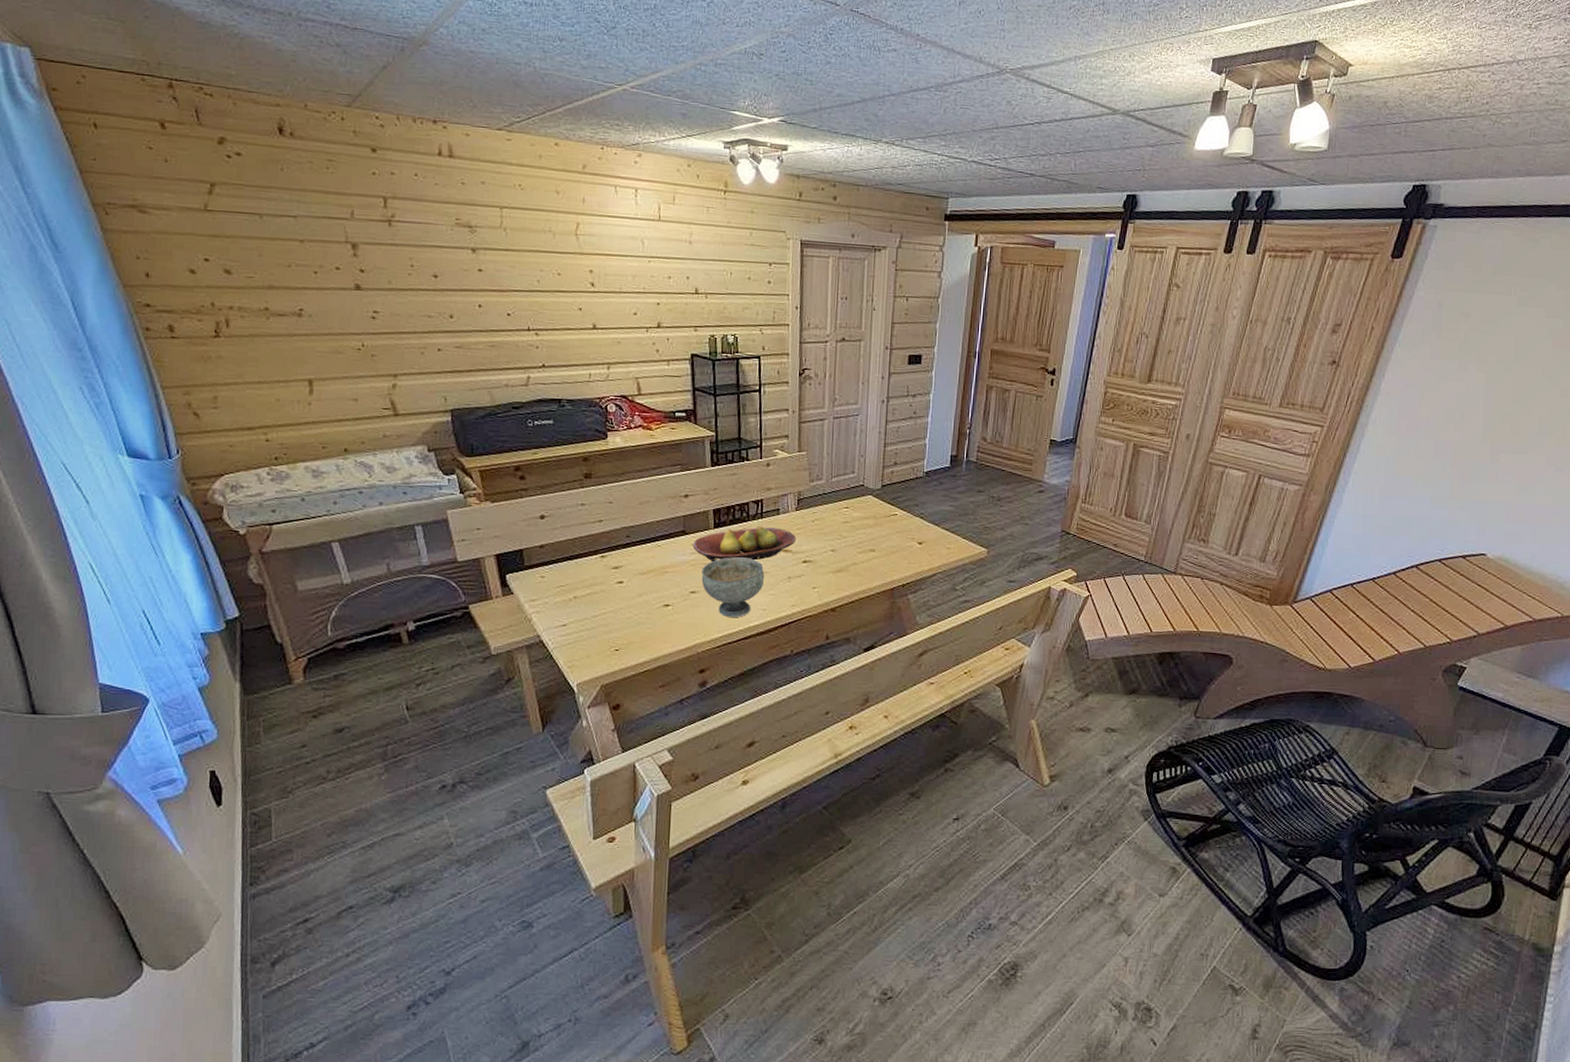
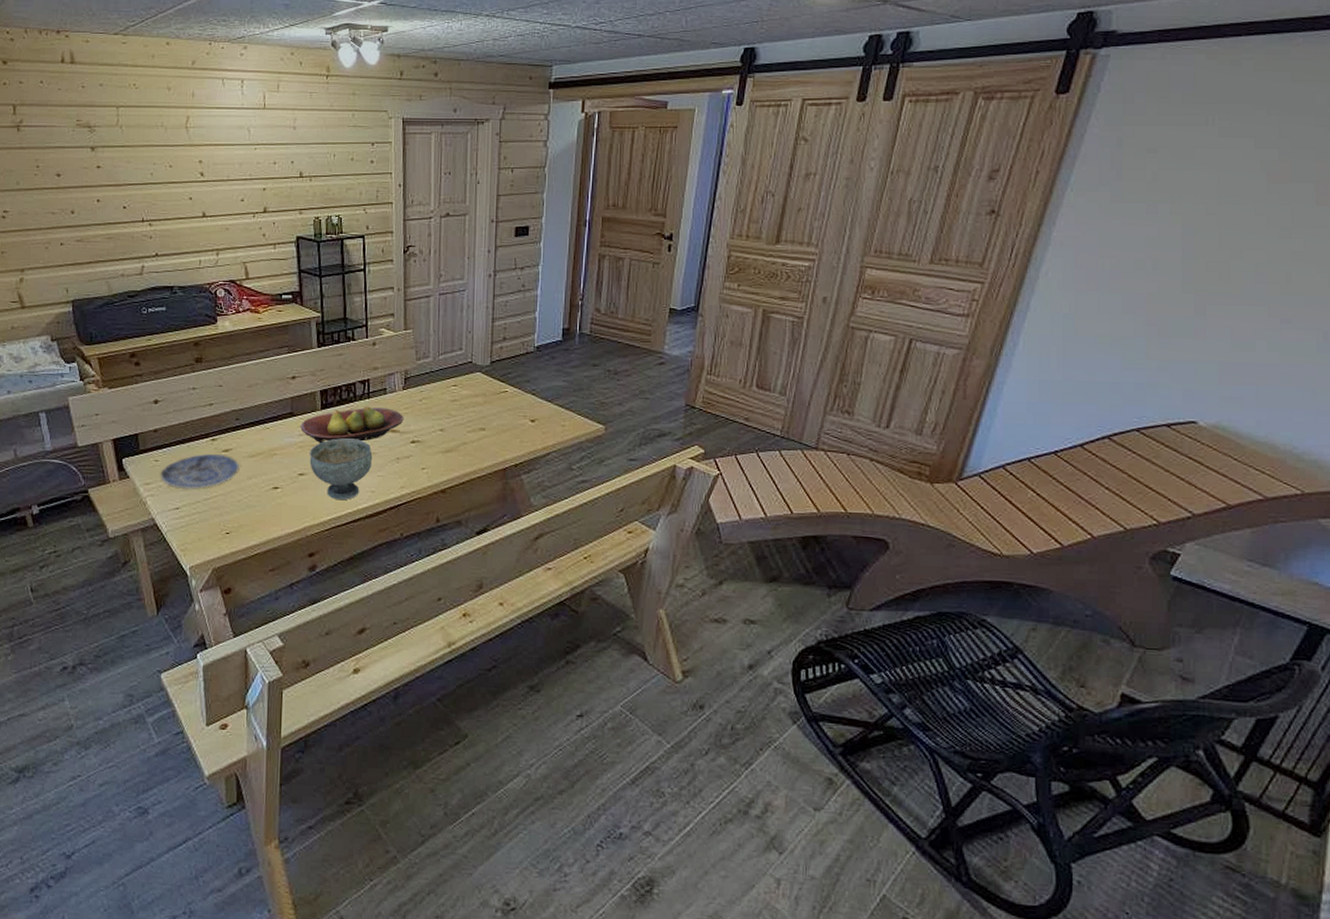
plate: none [546,570,630,606] -> present [160,453,240,489]

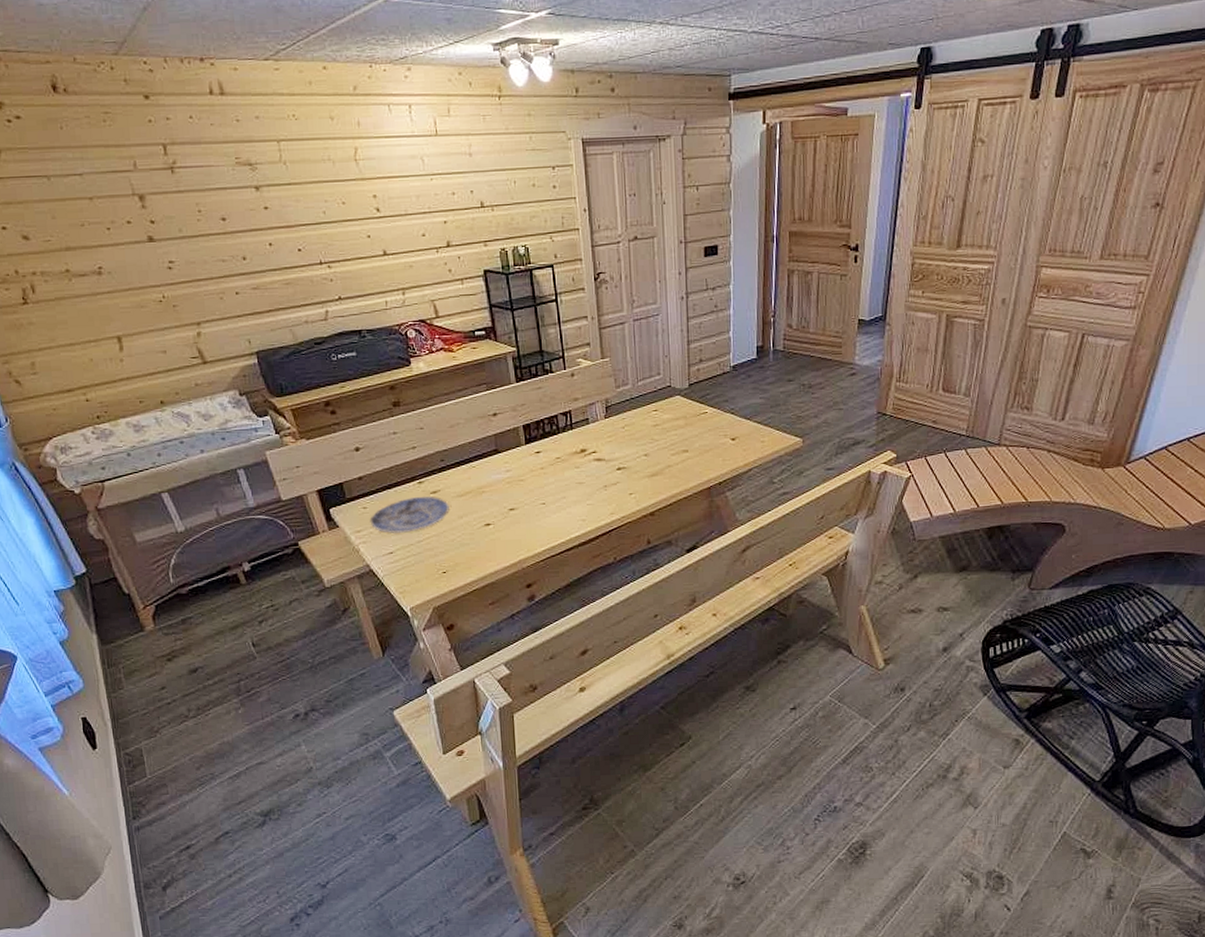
fruit bowl: present [300,406,404,444] -> none [506,437,609,478]
bowl: present [309,438,373,500] -> none [518,470,581,530]

